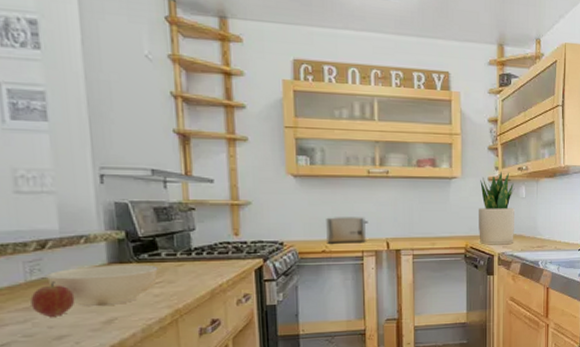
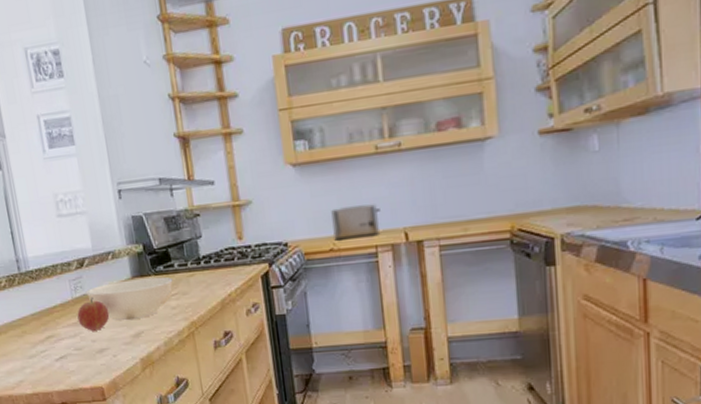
planter: present [479,172,515,245] -> none [527,119,585,225]

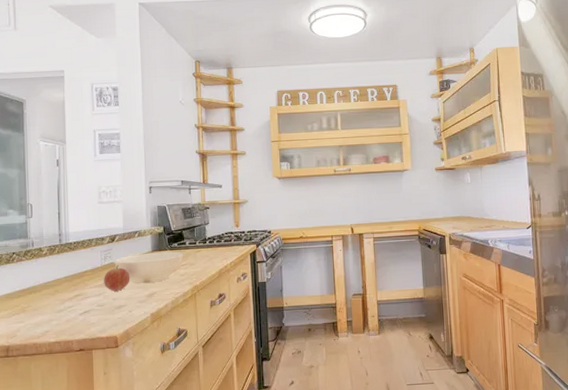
toaster: present [331,204,380,242] -> none [303,207,336,232]

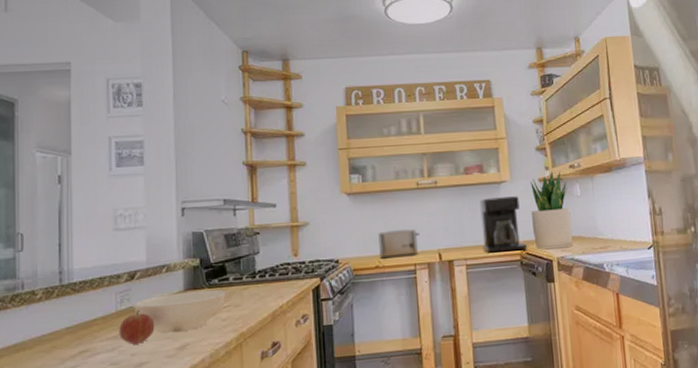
toaster: none [303,207,336,232] -> present [378,229,419,260]
coffee maker: none [386,182,424,229] -> present [480,196,527,254]
planter: none [428,162,463,227] -> present [530,171,573,250]

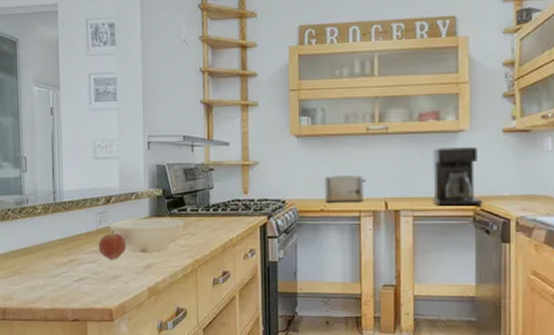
planter: present [530,171,573,250] -> none [491,122,537,207]

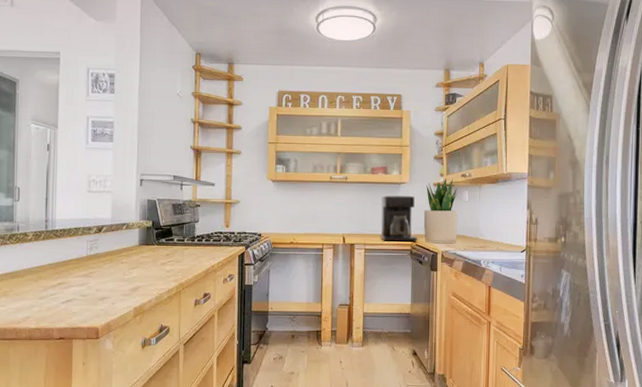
fruit: present [99,229,126,259] -> none [88,255,115,282]
bowl: present [108,218,184,253] -> none [99,246,171,277]
toaster: present [325,175,366,204] -> none [295,214,329,238]
planter: none [491,122,537,207] -> present [424,178,458,244]

